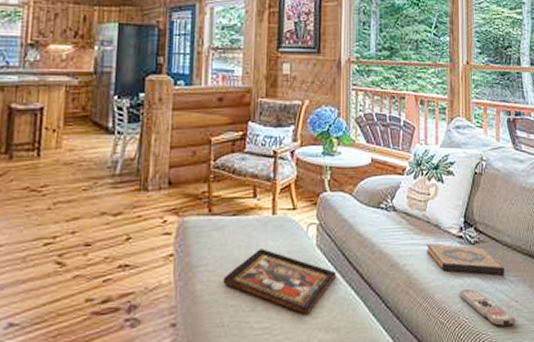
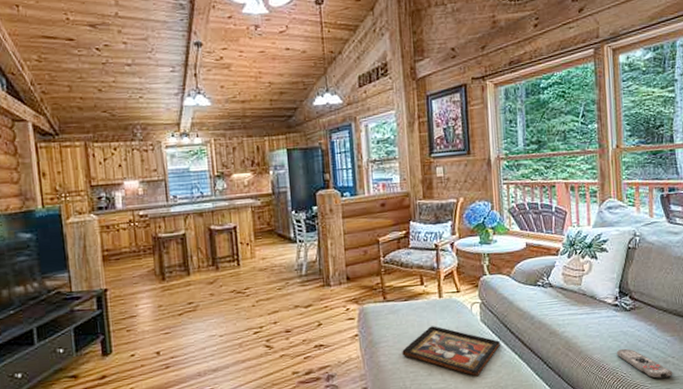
hardback book: present [426,244,505,276] -> none [583,312,661,336]

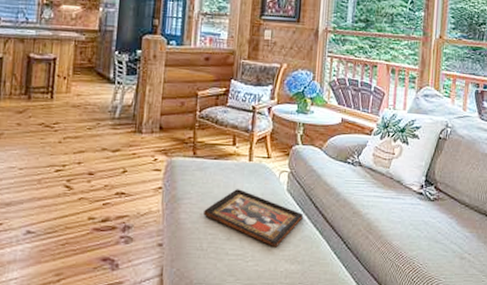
remote control: present [616,348,673,379] -> none [415,238,468,275]

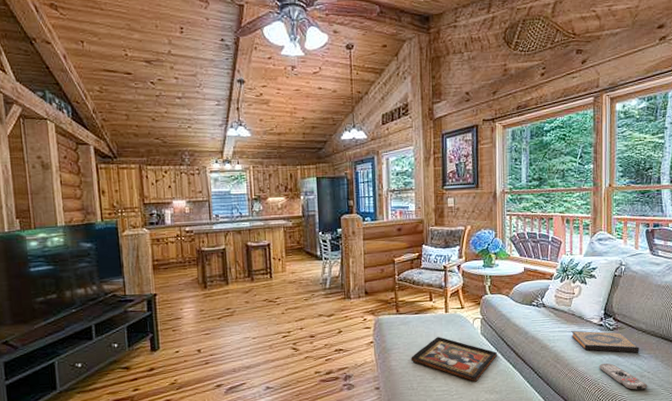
hardback book: none [387,197,461,230] -> present [571,330,639,353]
remote control: none [415,238,468,275] -> present [599,363,648,391]

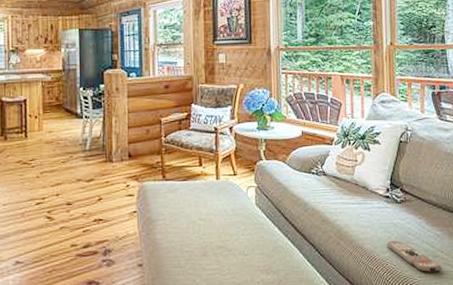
decorative tray: present [411,337,497,382] -> none [178,207,274,260]
hardback book: present [571,330,639,353] -> none [355,202,431,230]

